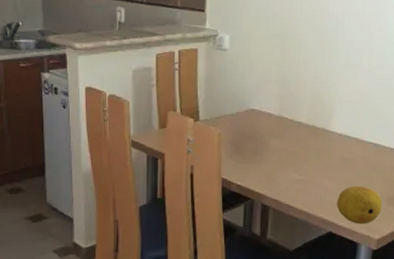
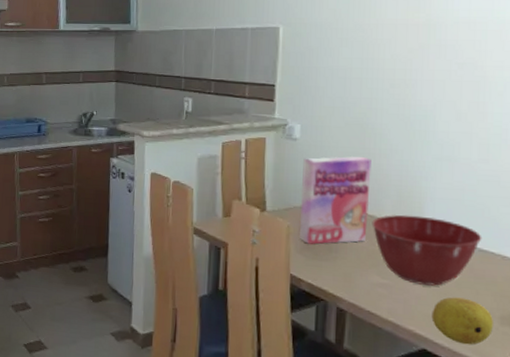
cereal box: none [230,65,291,149] -> present [300,156,372,244]
mixing bowl: none [291,117,377,178] -> present [372,214,482,286]

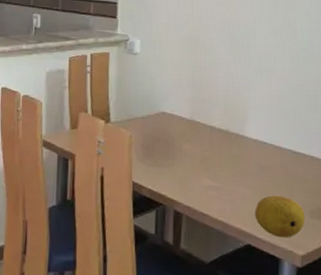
cereal box: present [300,156,372,244] -> none [141,69,202,152]
mixing bowl: present [372,214,482,286] -> none [203,122,295,186]

